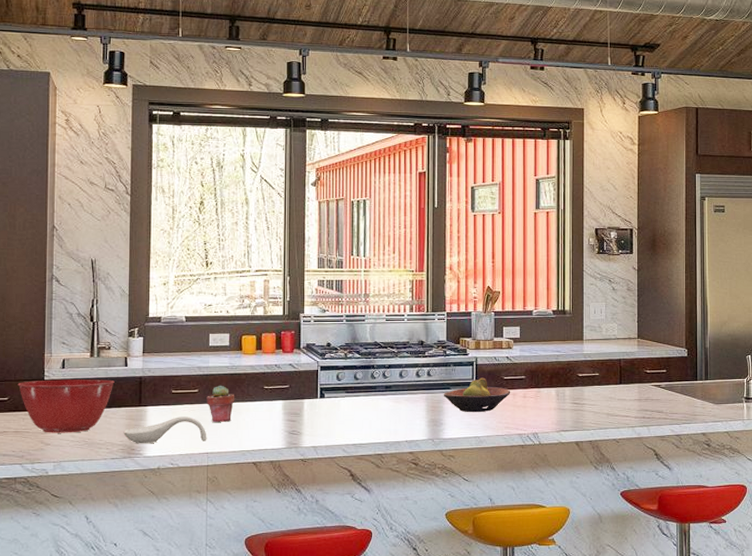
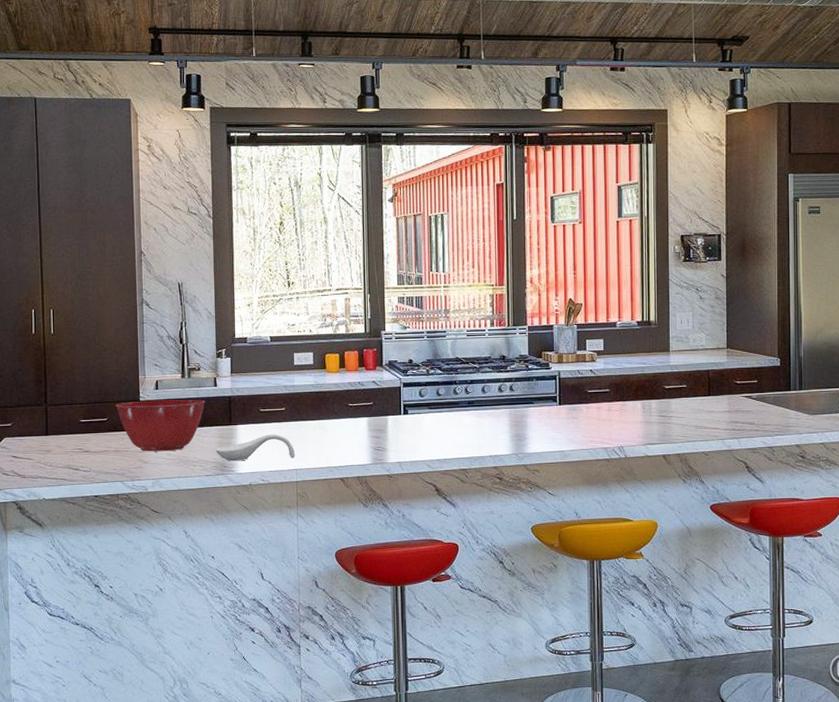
potted succulent: present [207,385,235,422] -> none [293,403,321,439]
fruit bowl: present [443,377,511,413] -> none [526,391,595,427]

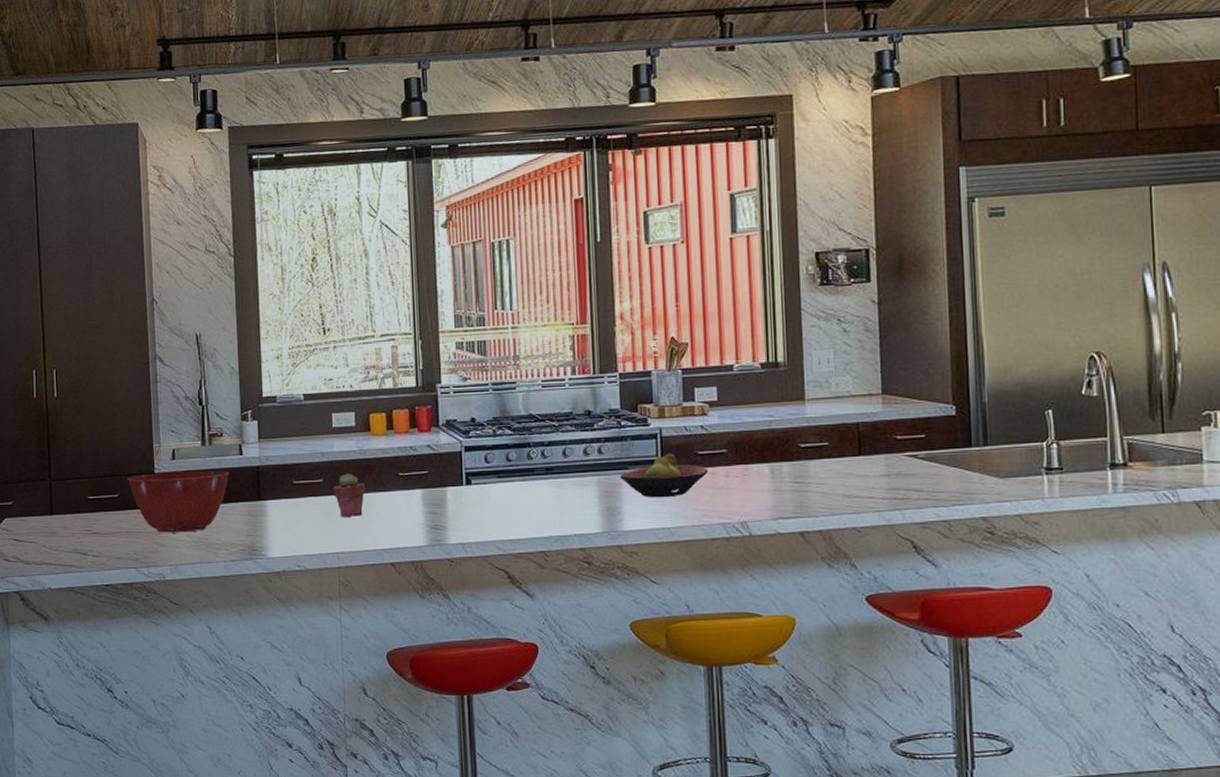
spoon rest: present [215,434,296,461] -> none [242,511,336,544]
potted succulent: none [293,403,321,439] -> present [333,473,366,517]
fruit bowl: none [526,391,595,427] -> present [619,453,709,498]

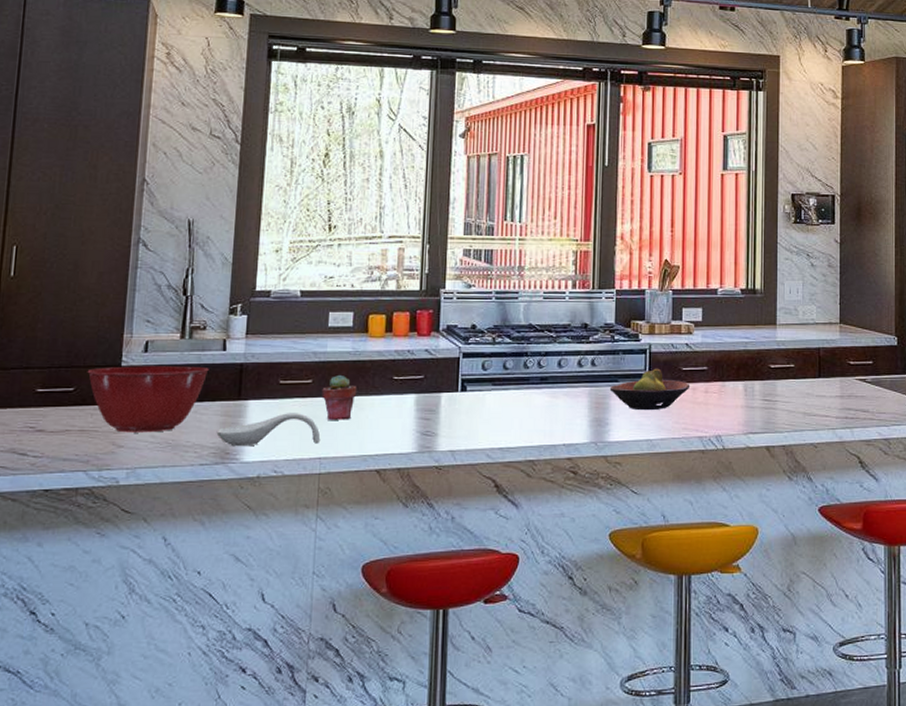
spoon rest: none [242,511,336,544] -> present [216,413,321,447]

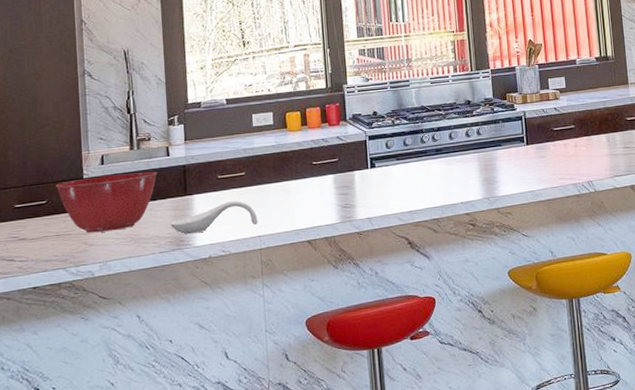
potted succulent: present [322,374,357,420] -> none [254,165,284,204]
fruit bowl: present [609,368,691,411] -> none [494,131,562,168]

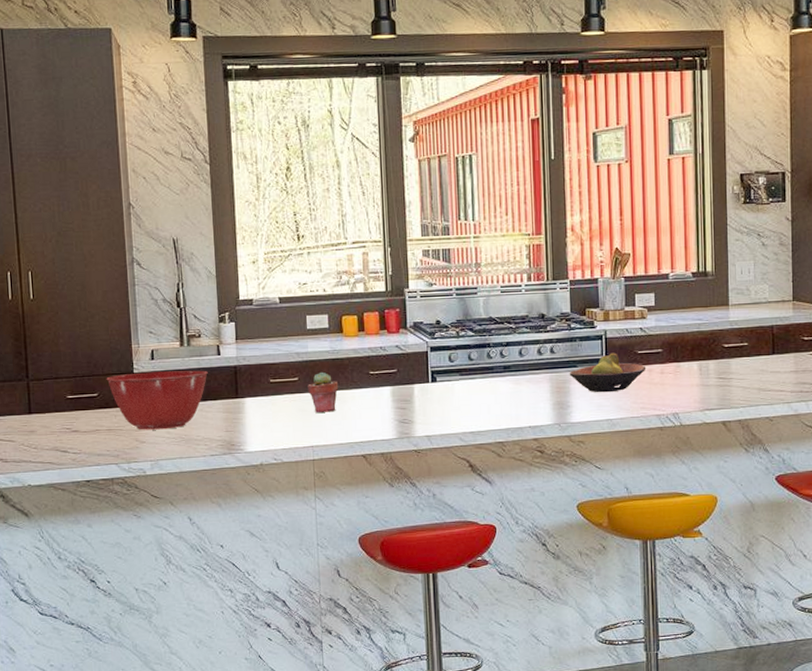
spoon rest: present [170,201,258,235] -> none [221,407,311,439]
potted succulent: none [254,165,284,204] -> present [308,371,339,413]
fruit bowl: none [494,131,562,168] -> present [569,352,646,393]

